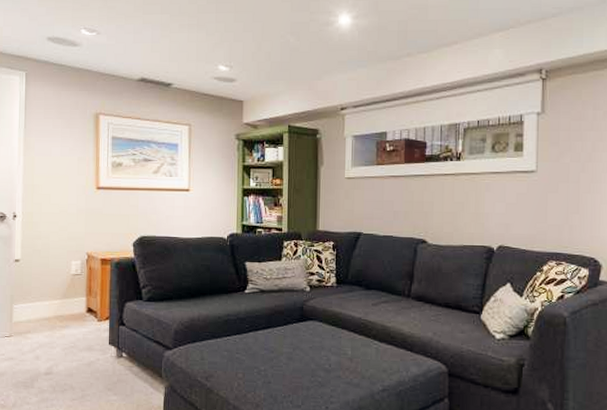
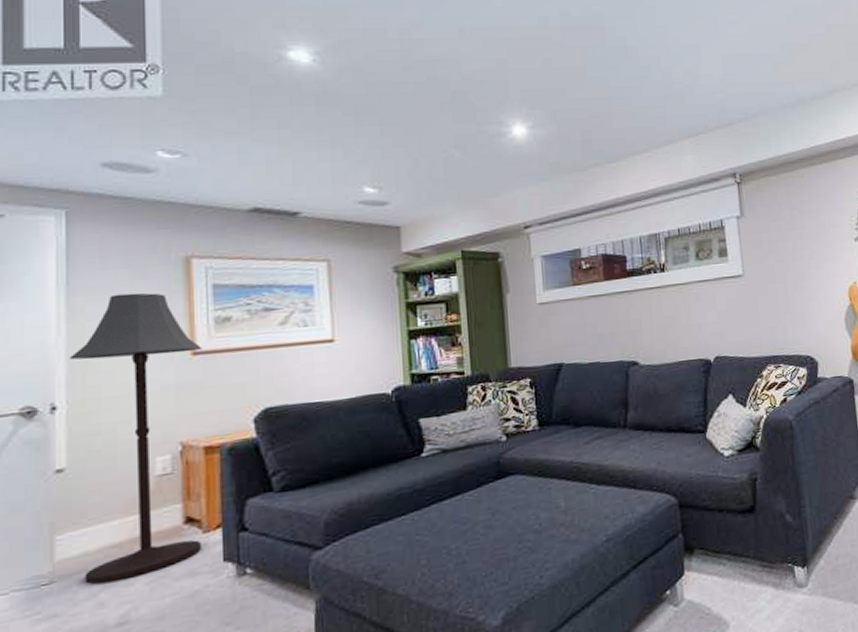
floor lamp: none [24,138,103,343] -> present [69,293,203,584]

